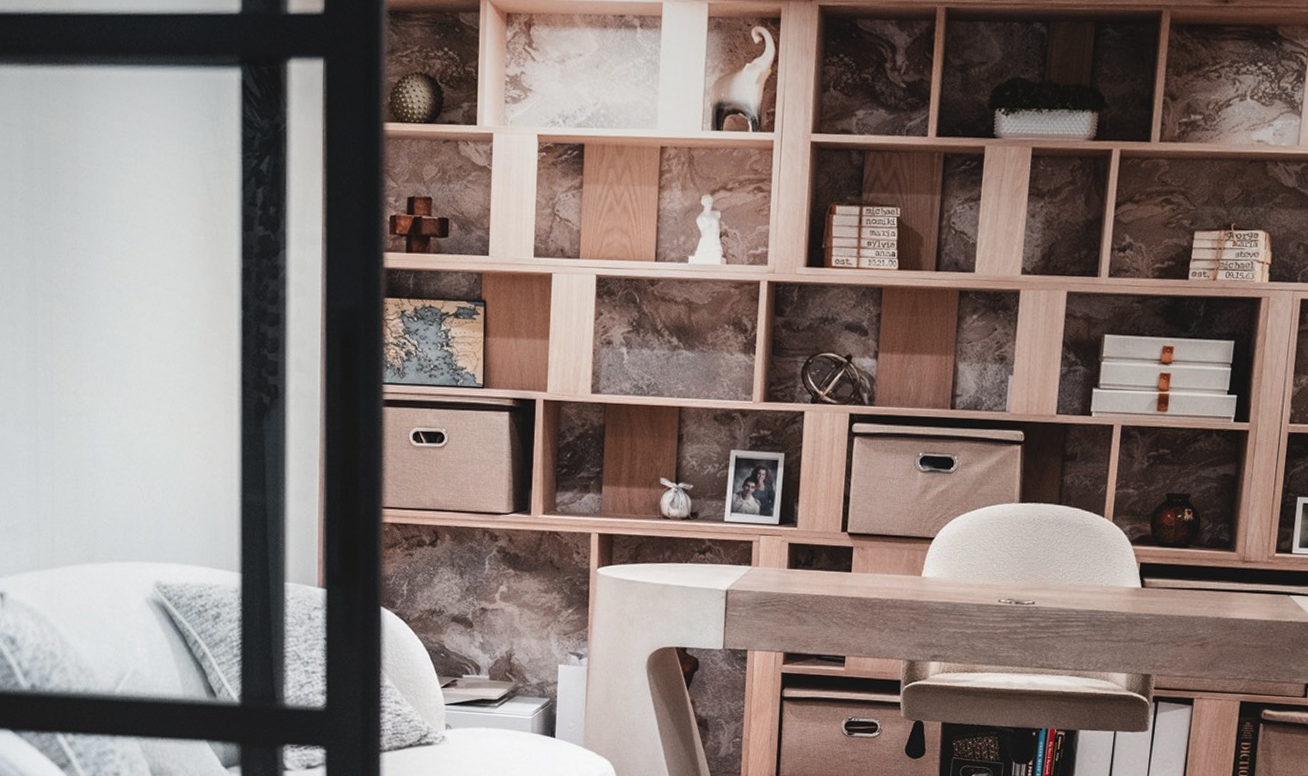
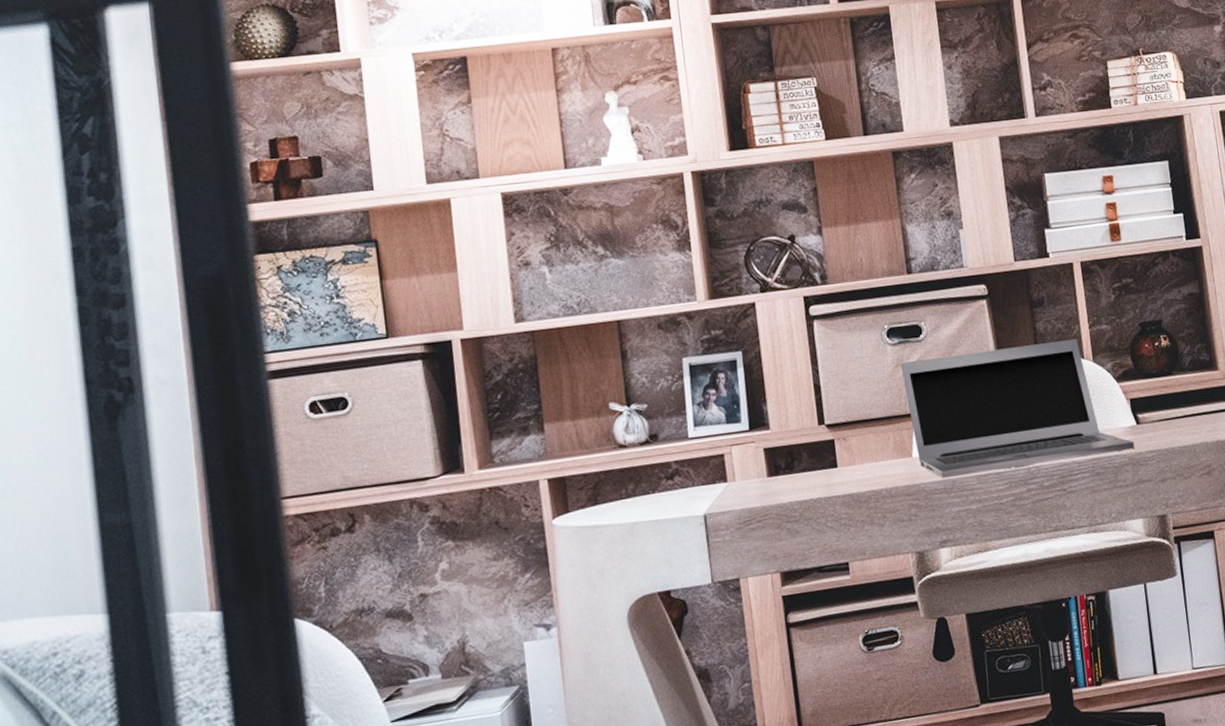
laptop: none [926,490,1135,610] -> present [900,338,1135,479]

